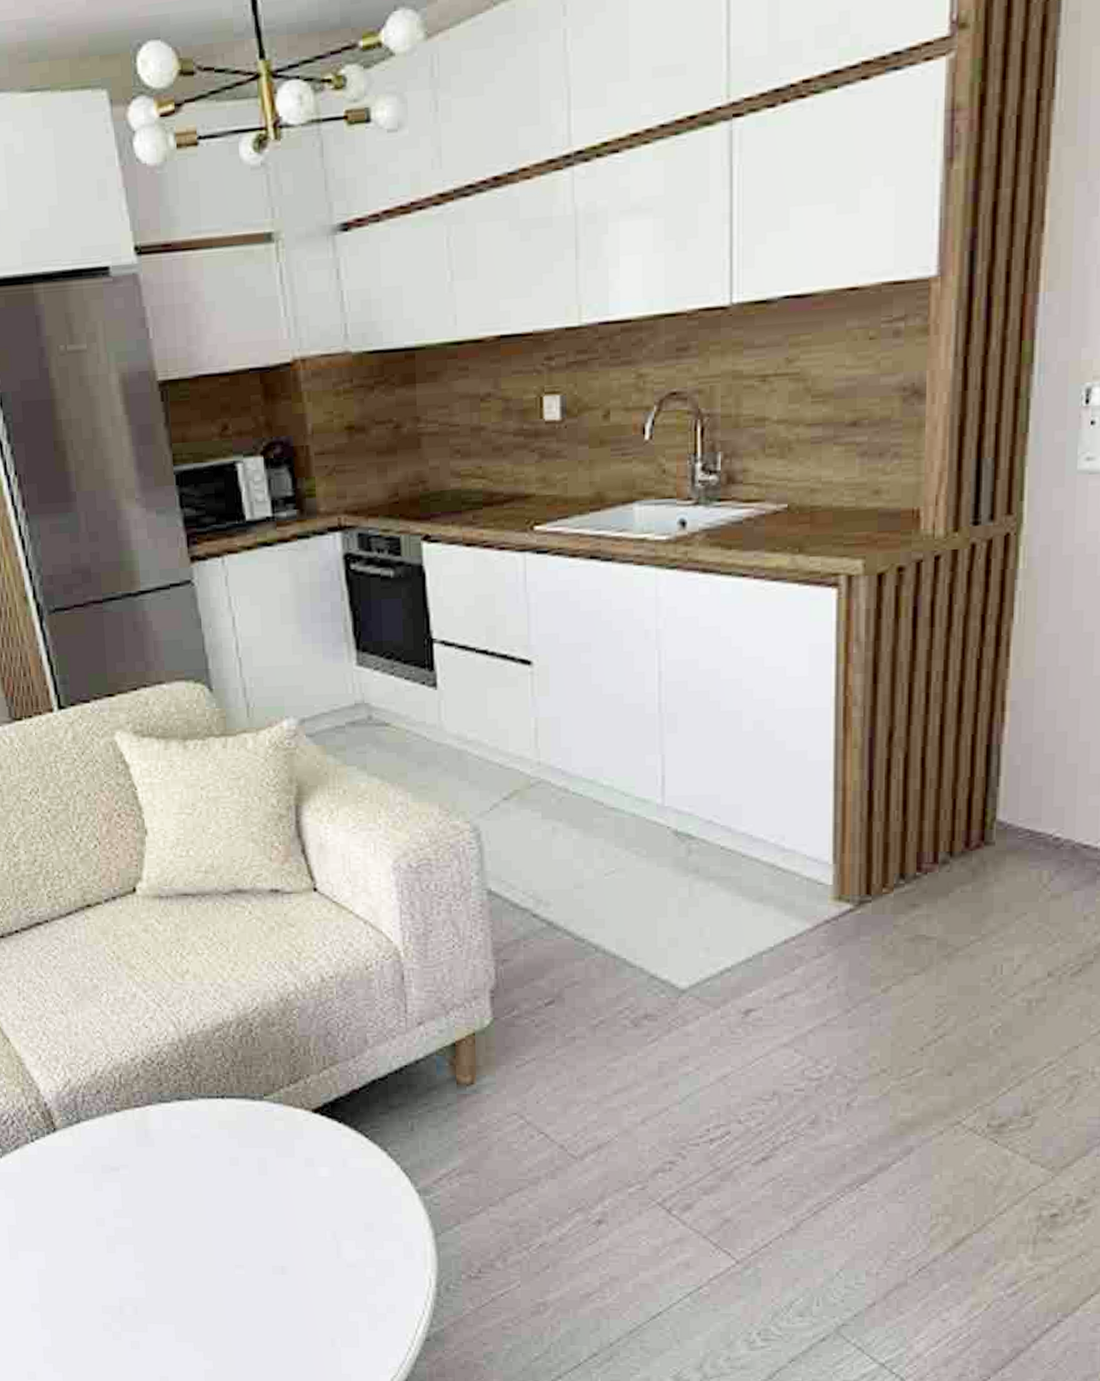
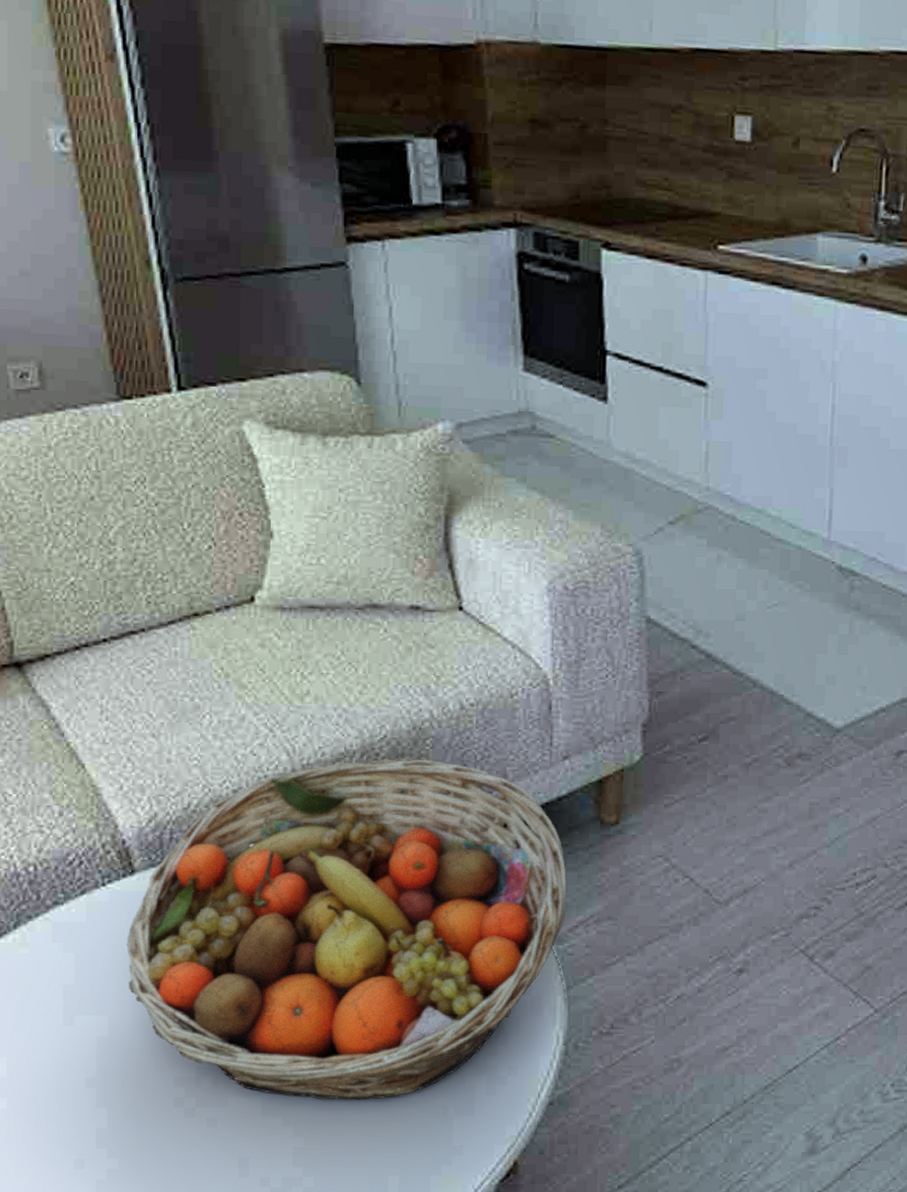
fruit basket: none [54,1028,430,1331] -> present [127,758,568,1100]

